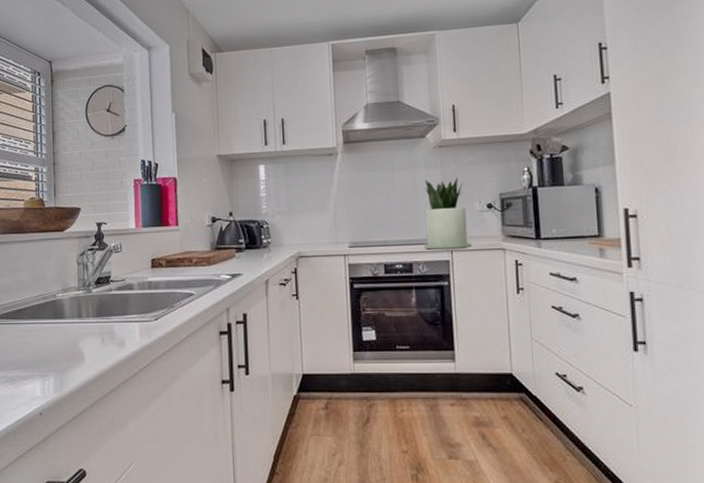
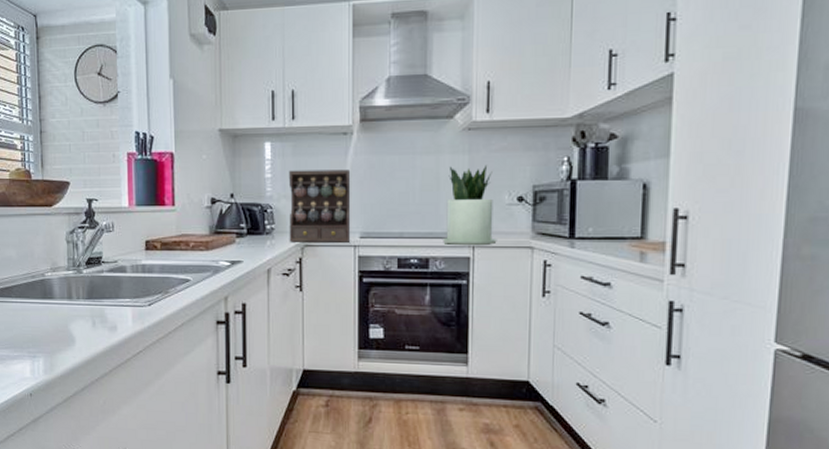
spice rack: none [281,186,341,254] -> present [288,169,351,242]

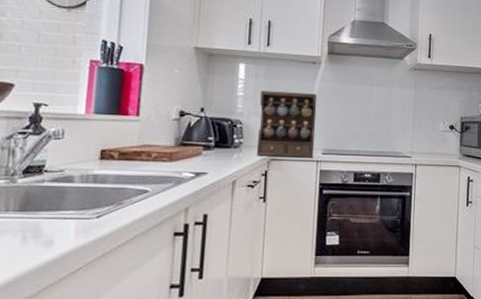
planter: present [442,164,497,246] -> none [391,98,434,164]

